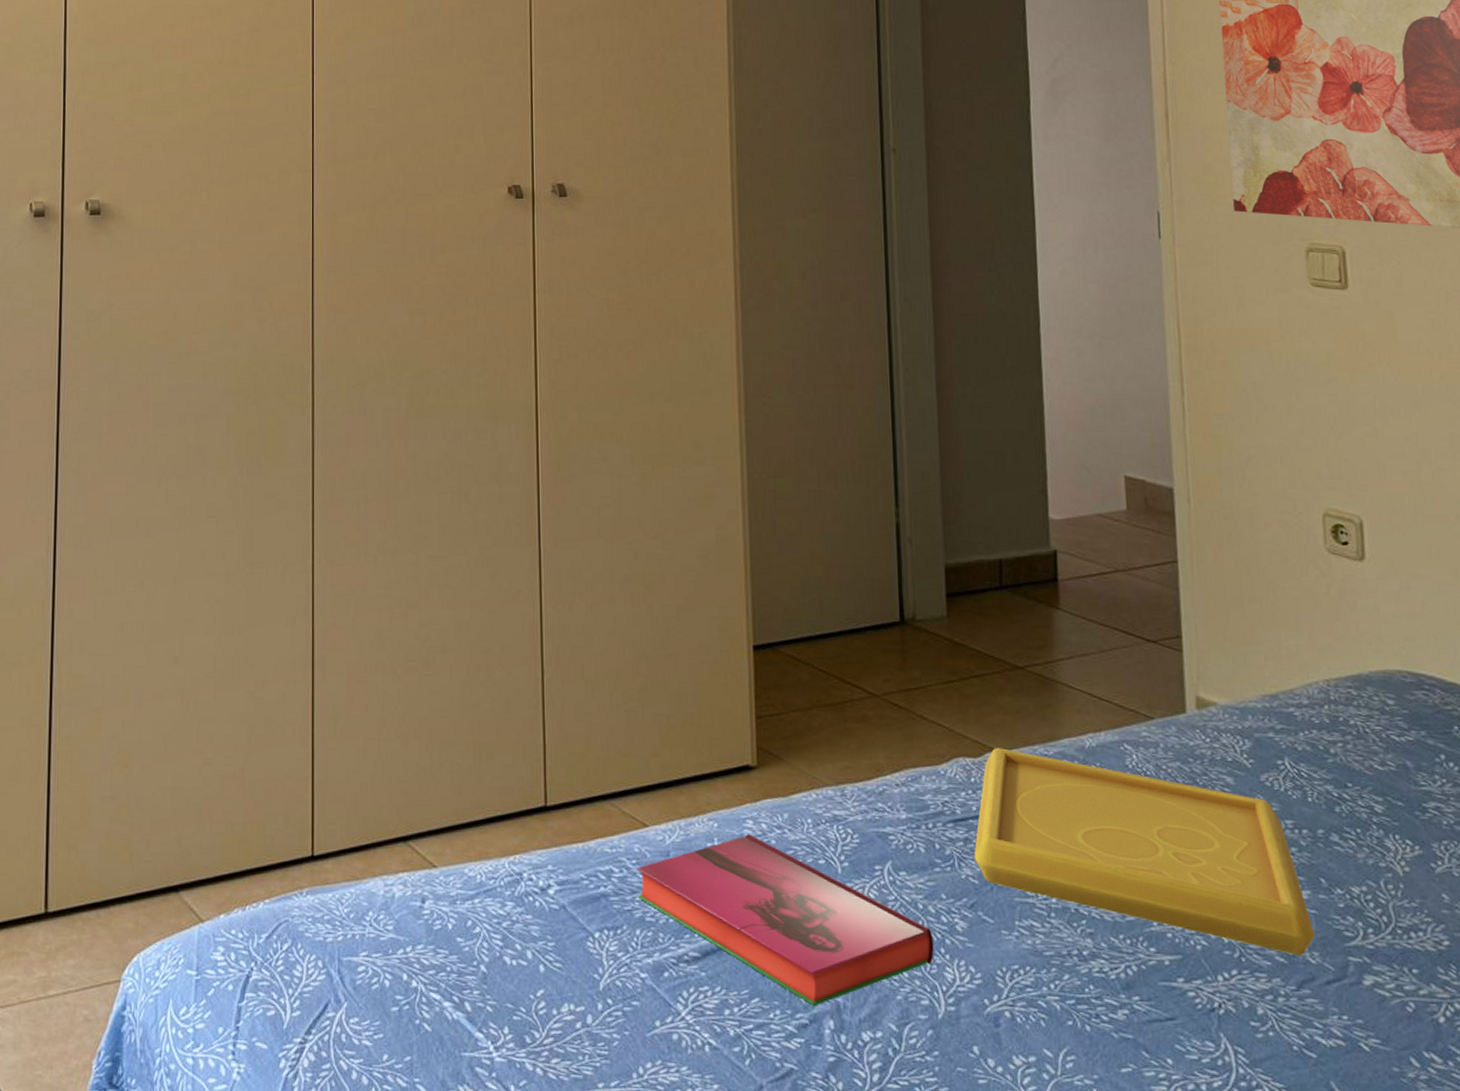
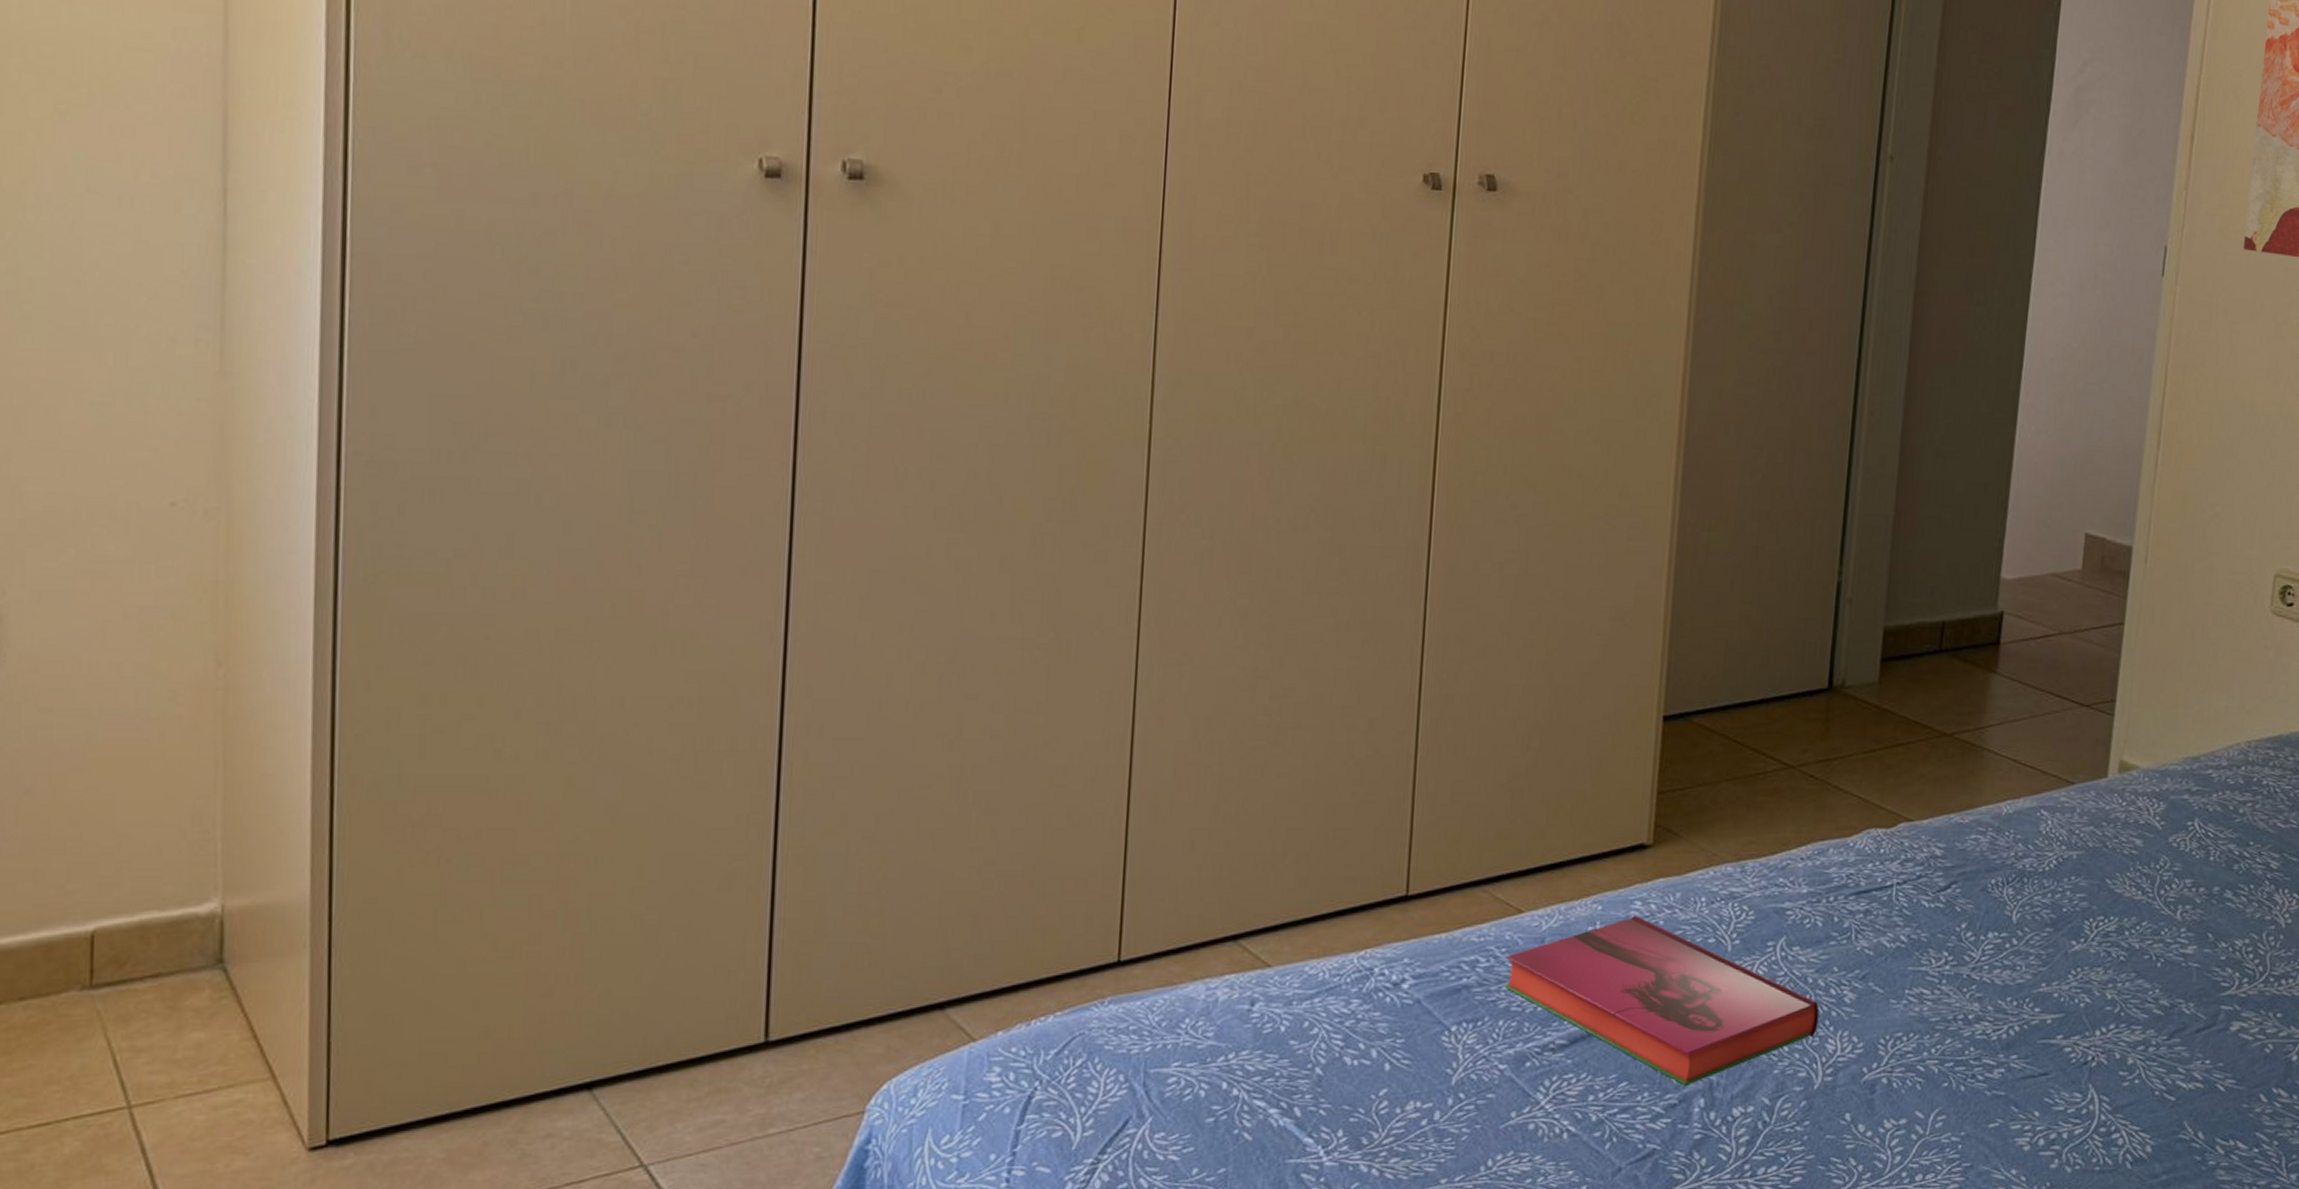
serving tray: present [974,748,1315,956] -> none [1872,818,2194,1008]

